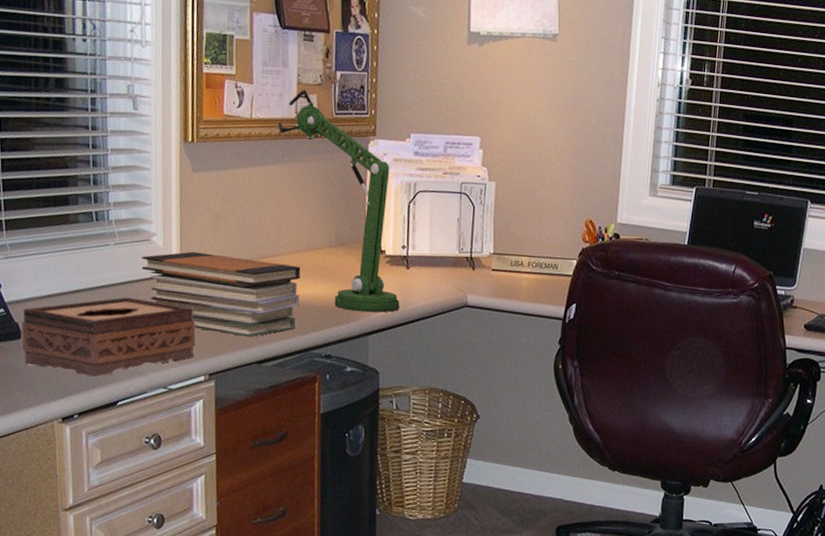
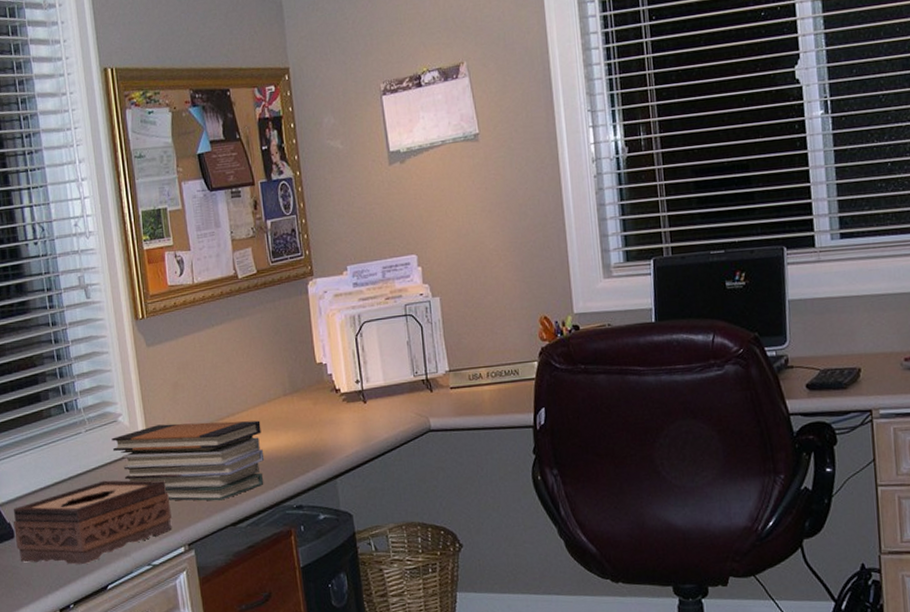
desk lamp: present [278,89,400,313] -> none [218,244,363,457]

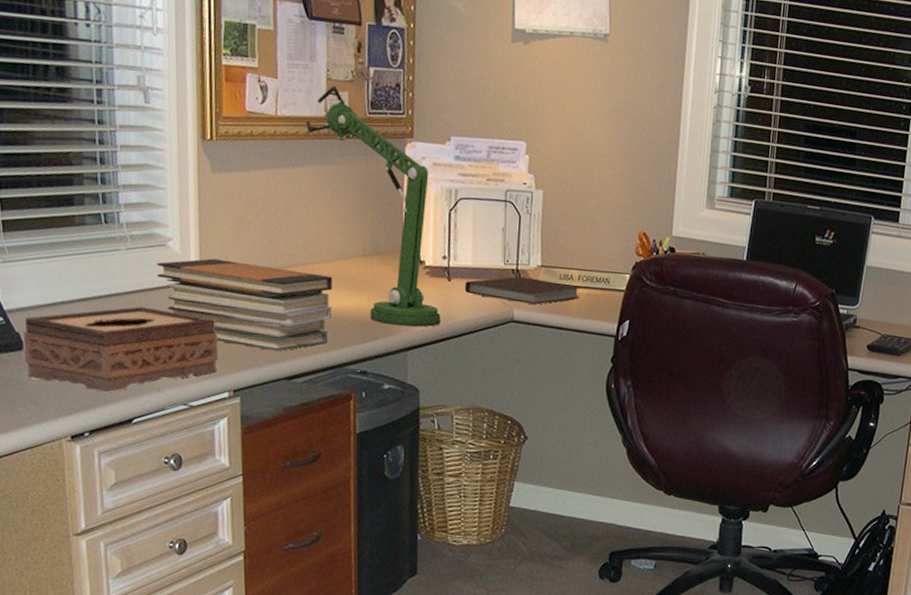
desk lamp: none [218,244,363,457] -> present [305,85,441,328]
notebook: none [380,383,492,412] -> present [464,276,582,305]

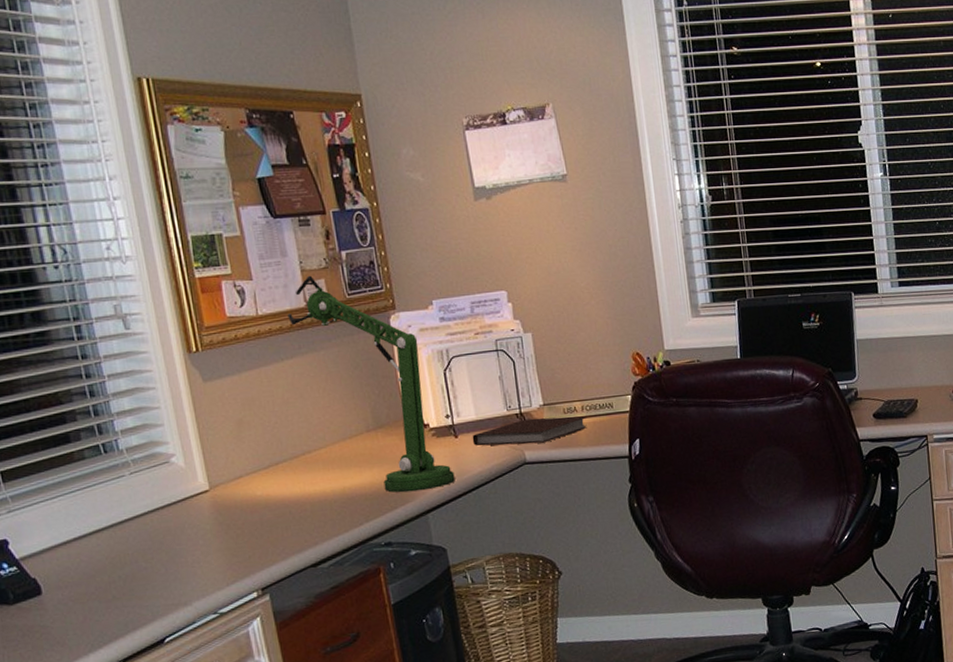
tissue box: present [24,306,219,393] -> none [38,523,241,621]
book stack: present [156,258,333,352] -> none [163,457,347,544]

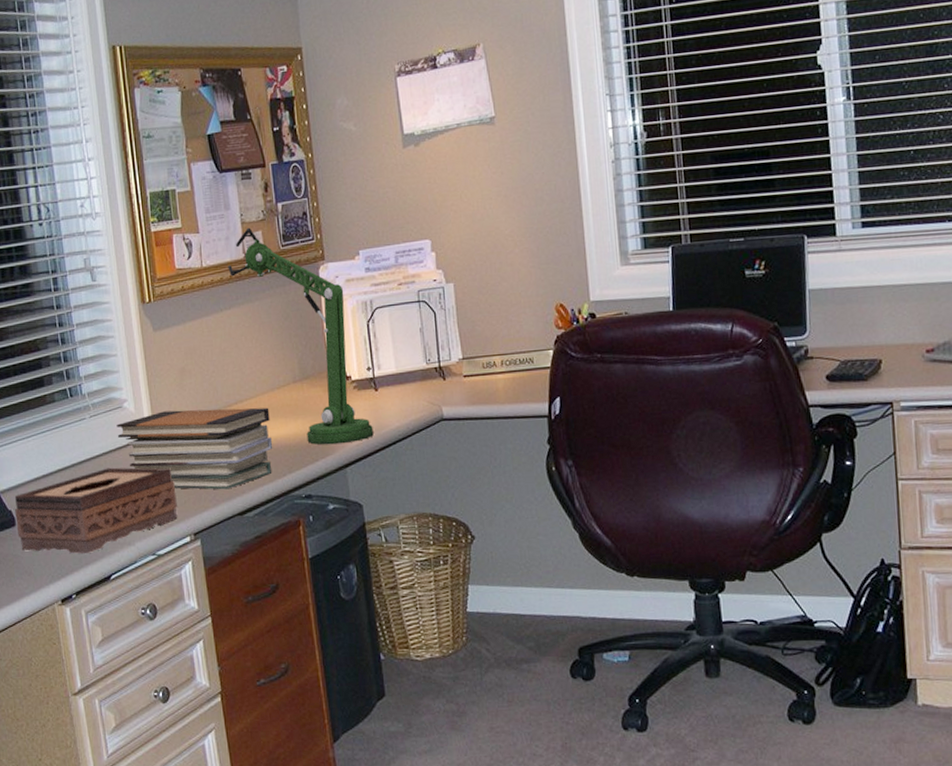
tissue box: none [38,523,241,621] -> present [14,467,177,554]
book stack: none [163,457,347,544] -> present [116,407,273,490]
notebook: present [472,416,587,447] -> none [391,371,507,401]

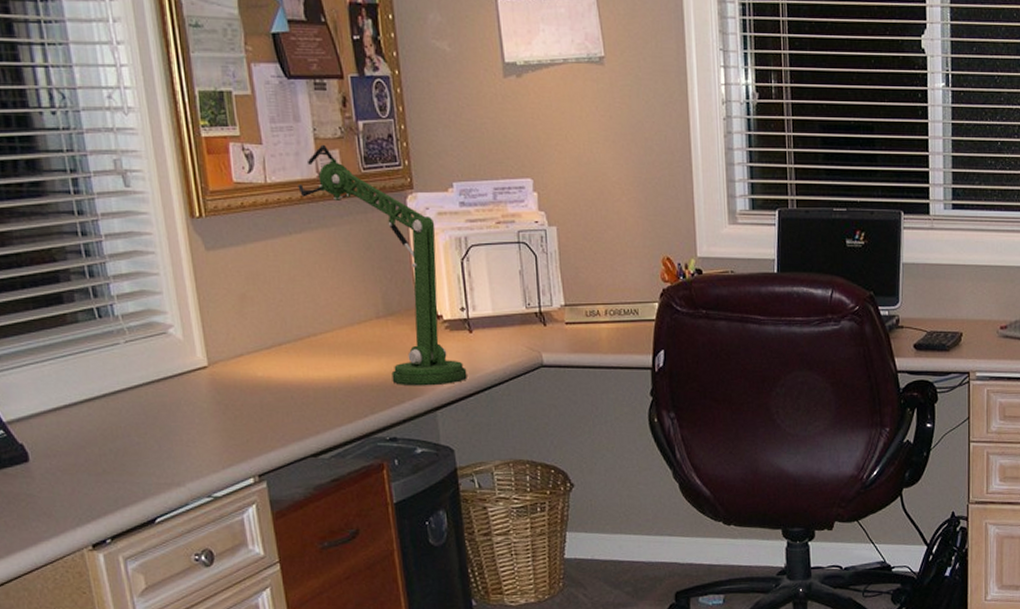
tissue box: present [14,467,177,554] -> none [26,400,238,495]
book stack: present [116,407,273,490] -> none [160,340,353,429]

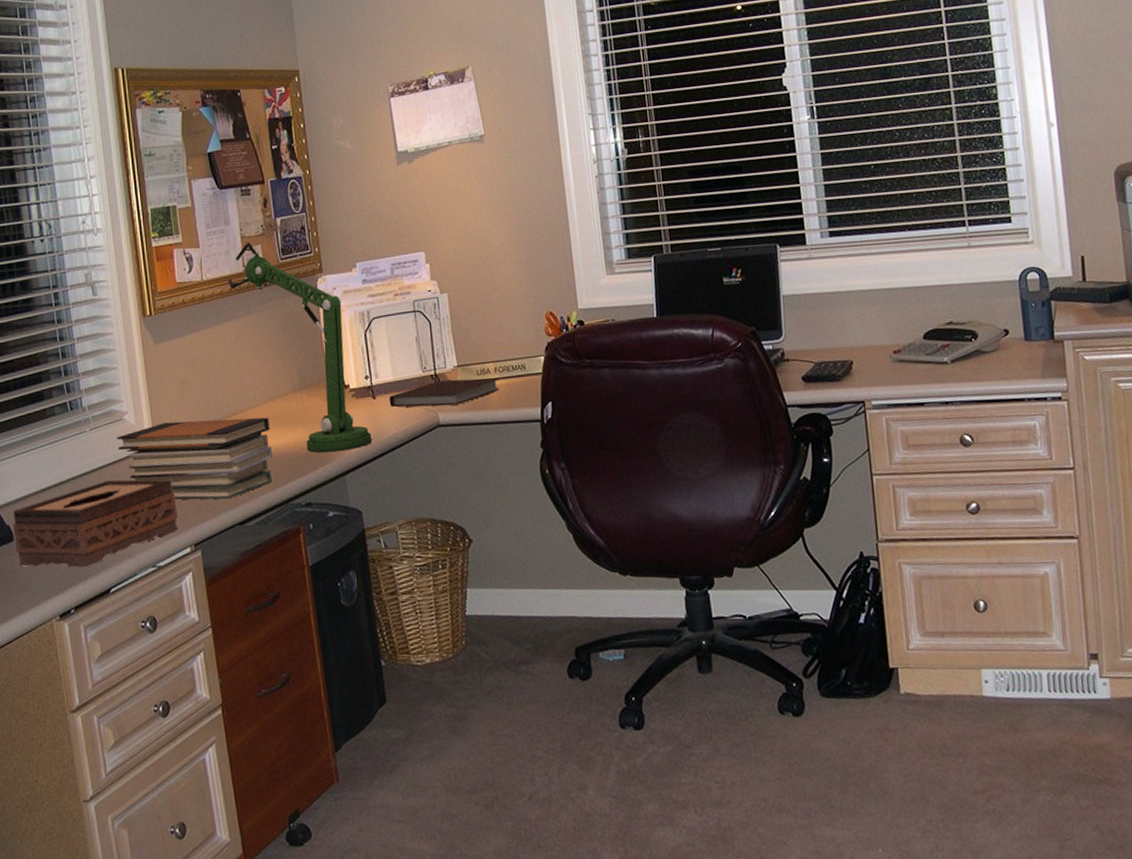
tissue box: none [26,400,238,495] -> present [13,479,178,568]
book stack: none [160,340,353,429] -> present [117,417,273,500]
notebook: none [487,319,610,346] -> present [389,378,500,408]

